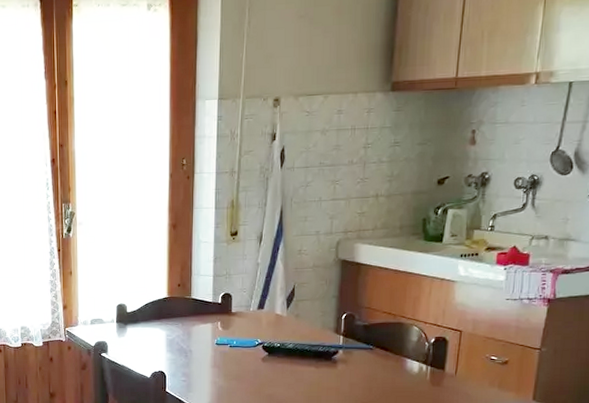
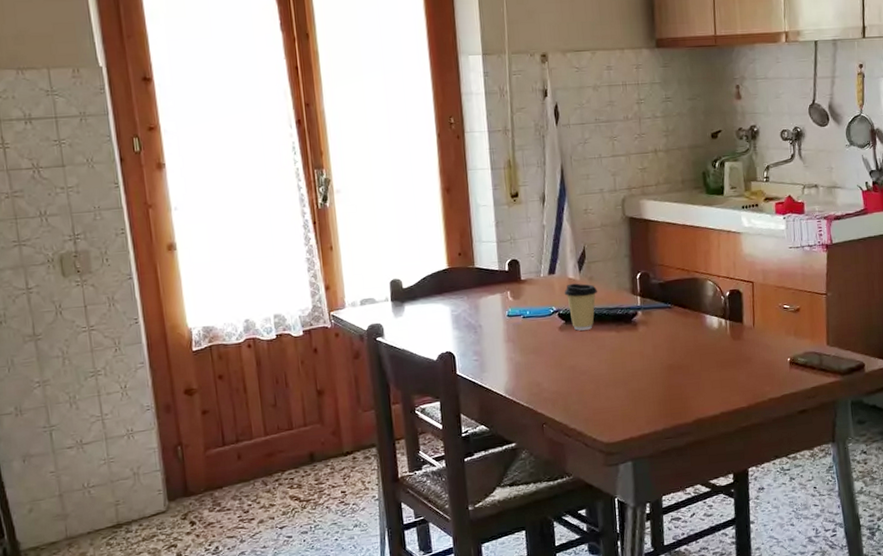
coffee cup: none [270,319,303,363] -> present [564,283,598,331]

